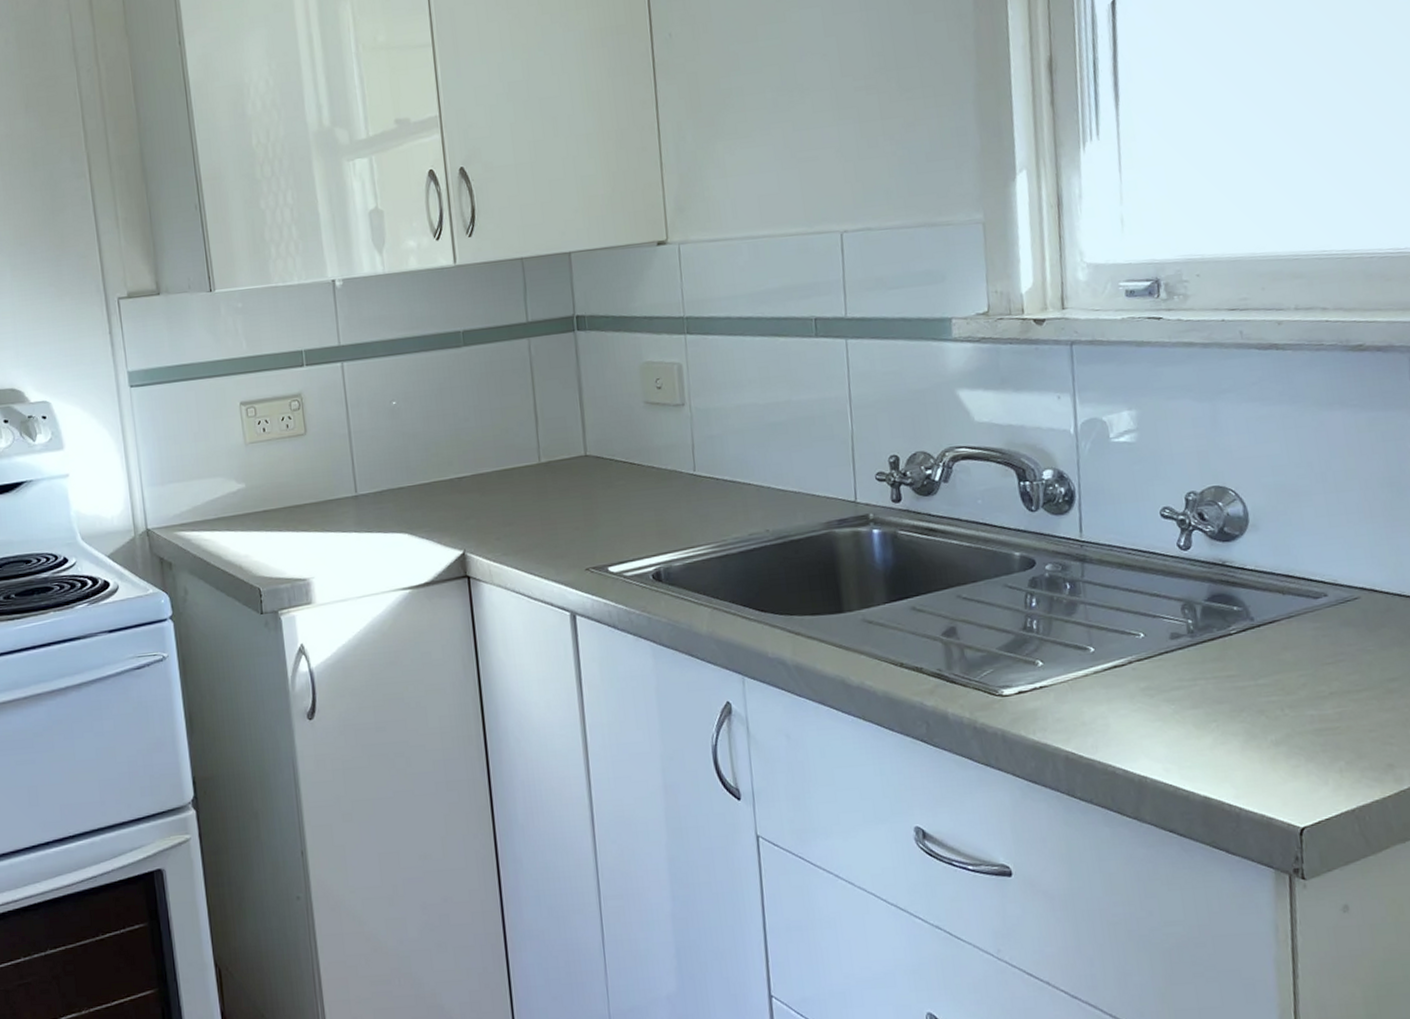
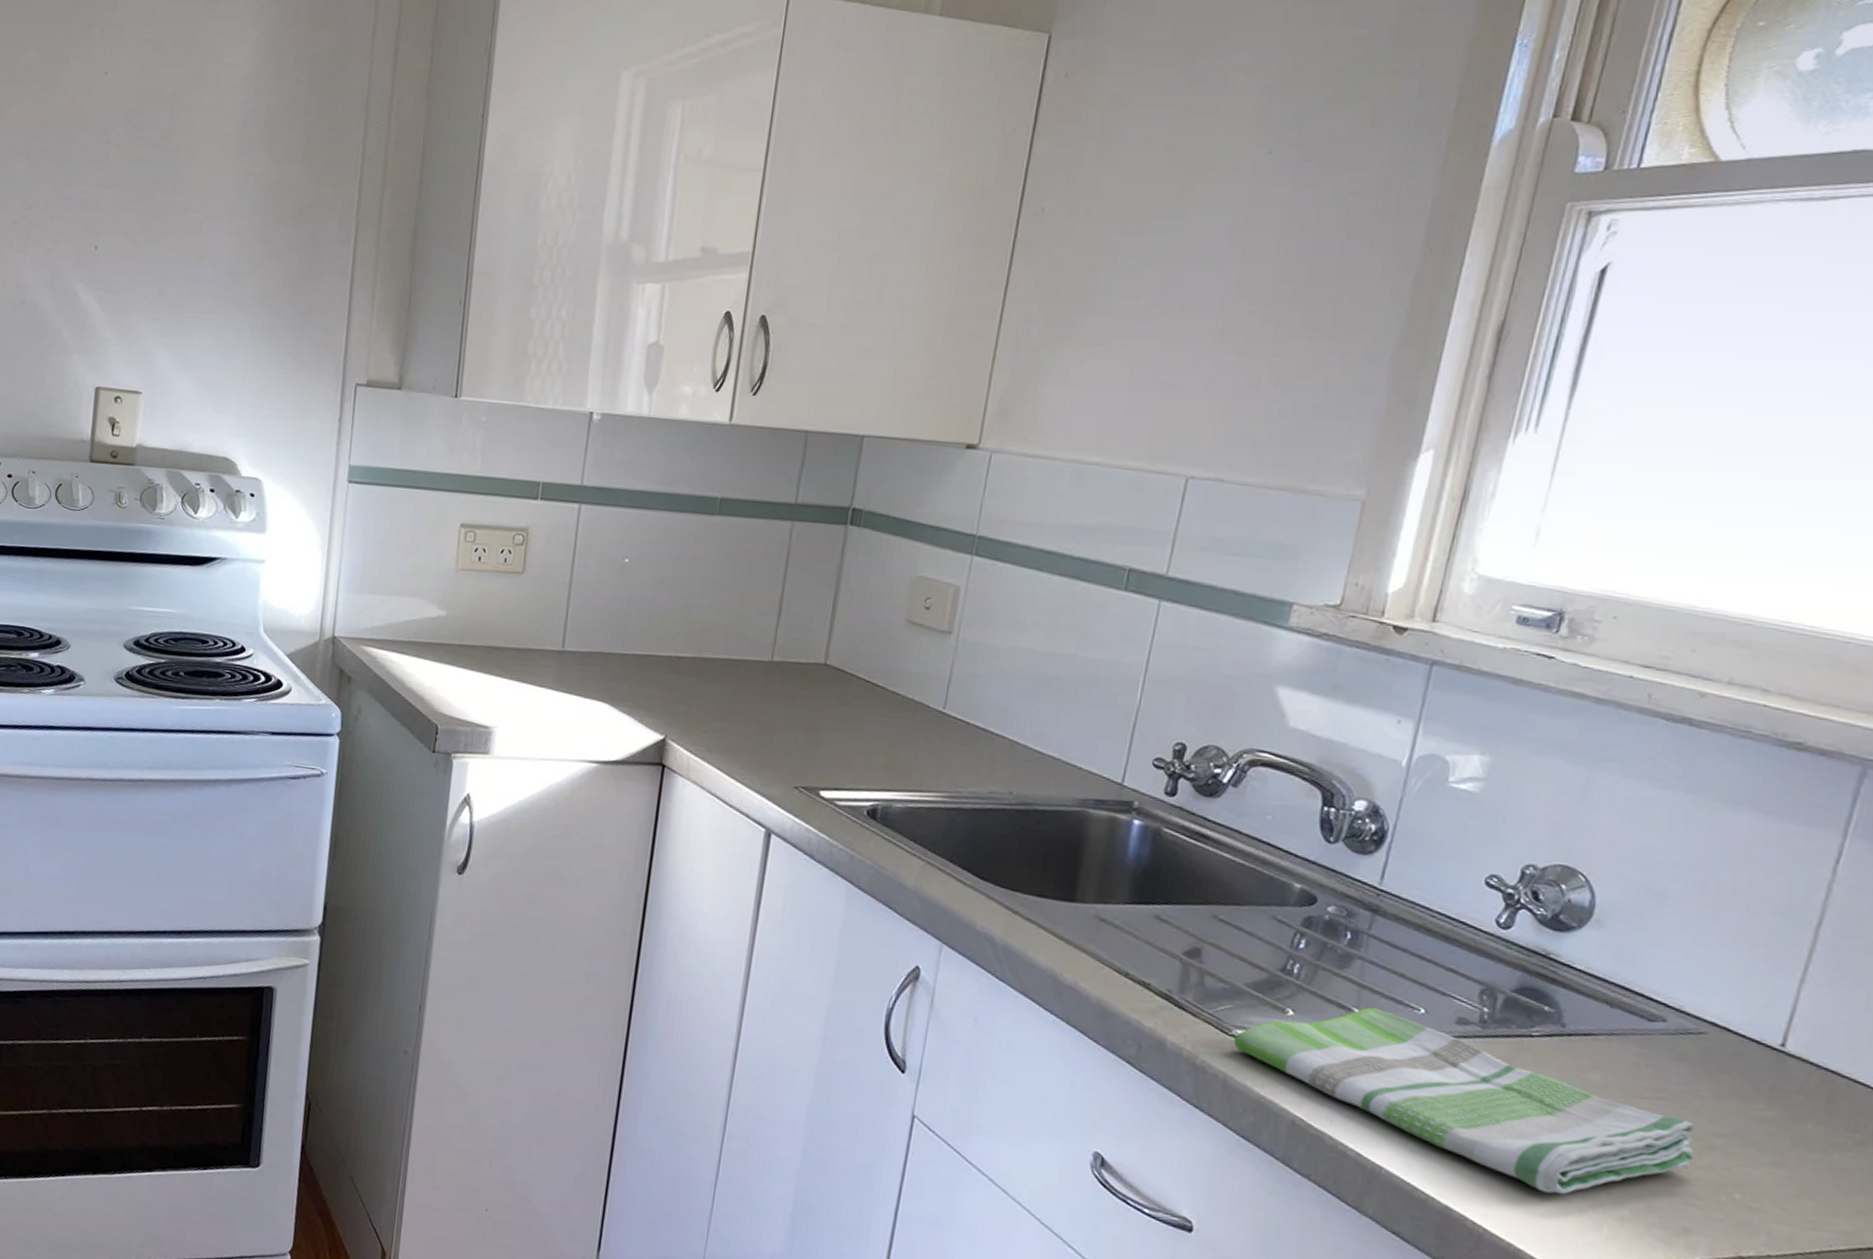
dish towel: none [1001,642,1380,764] -> present [1233,1007,1695,1194]

